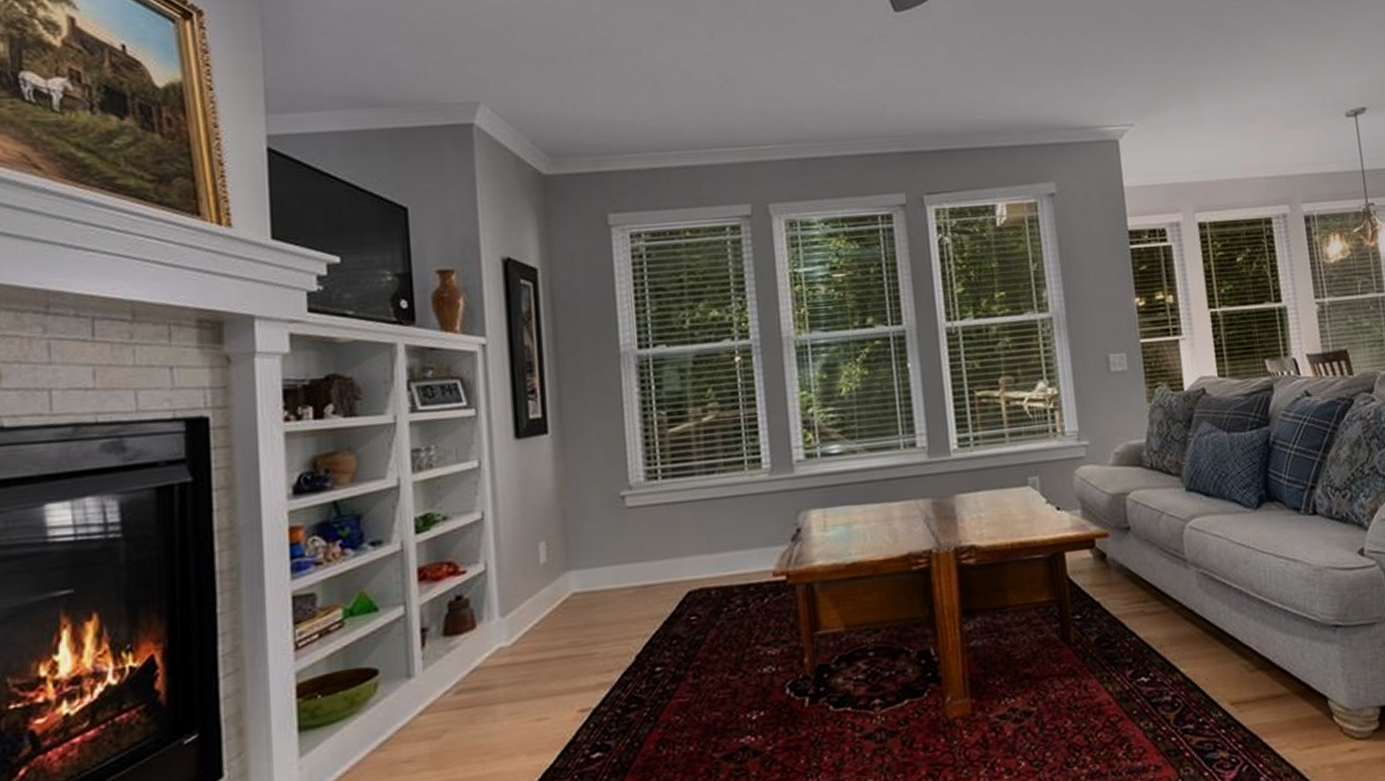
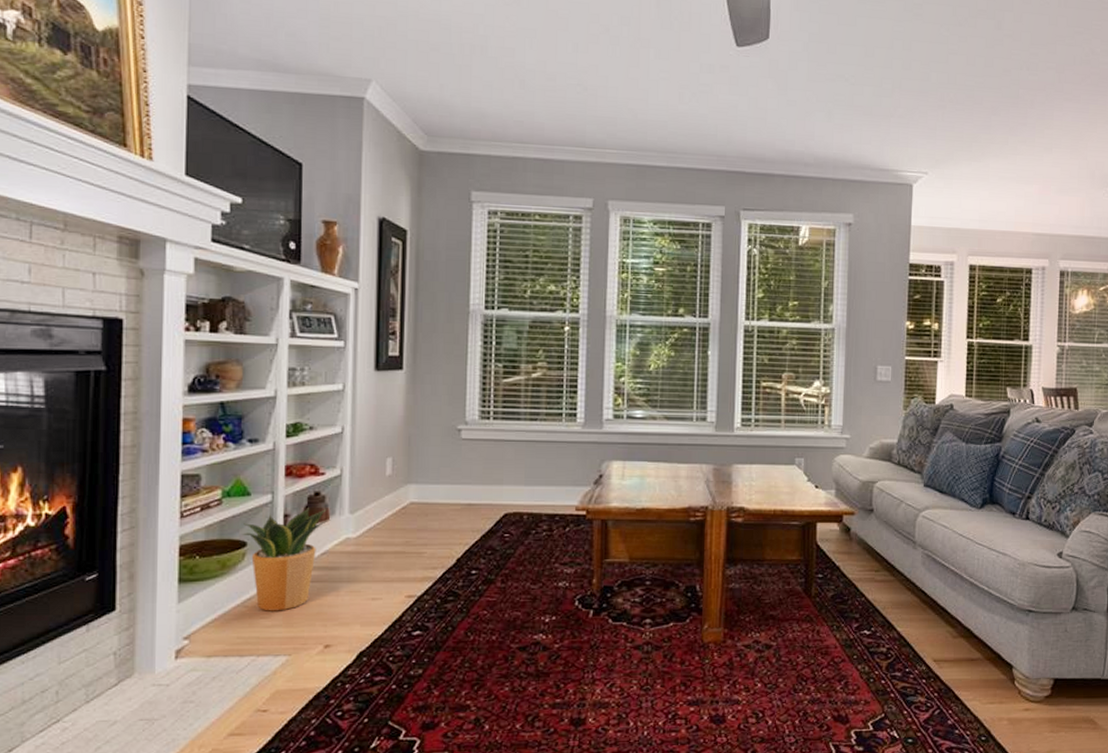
potted plant: none [372,615,478,754] -> present [242,508,331,611]

